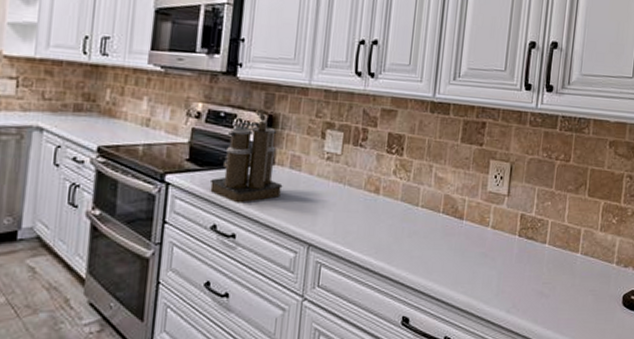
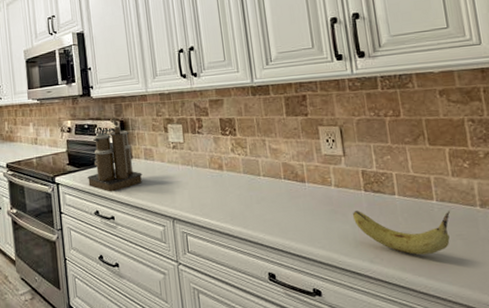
fruit: none [501,256,591,307] -> present [352,211,451,255]

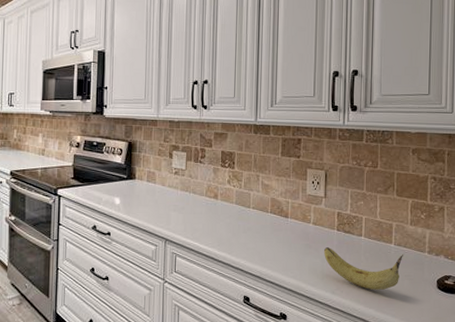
coffee maker: present [87,116,143,192] -> none [89,137,143,209]

